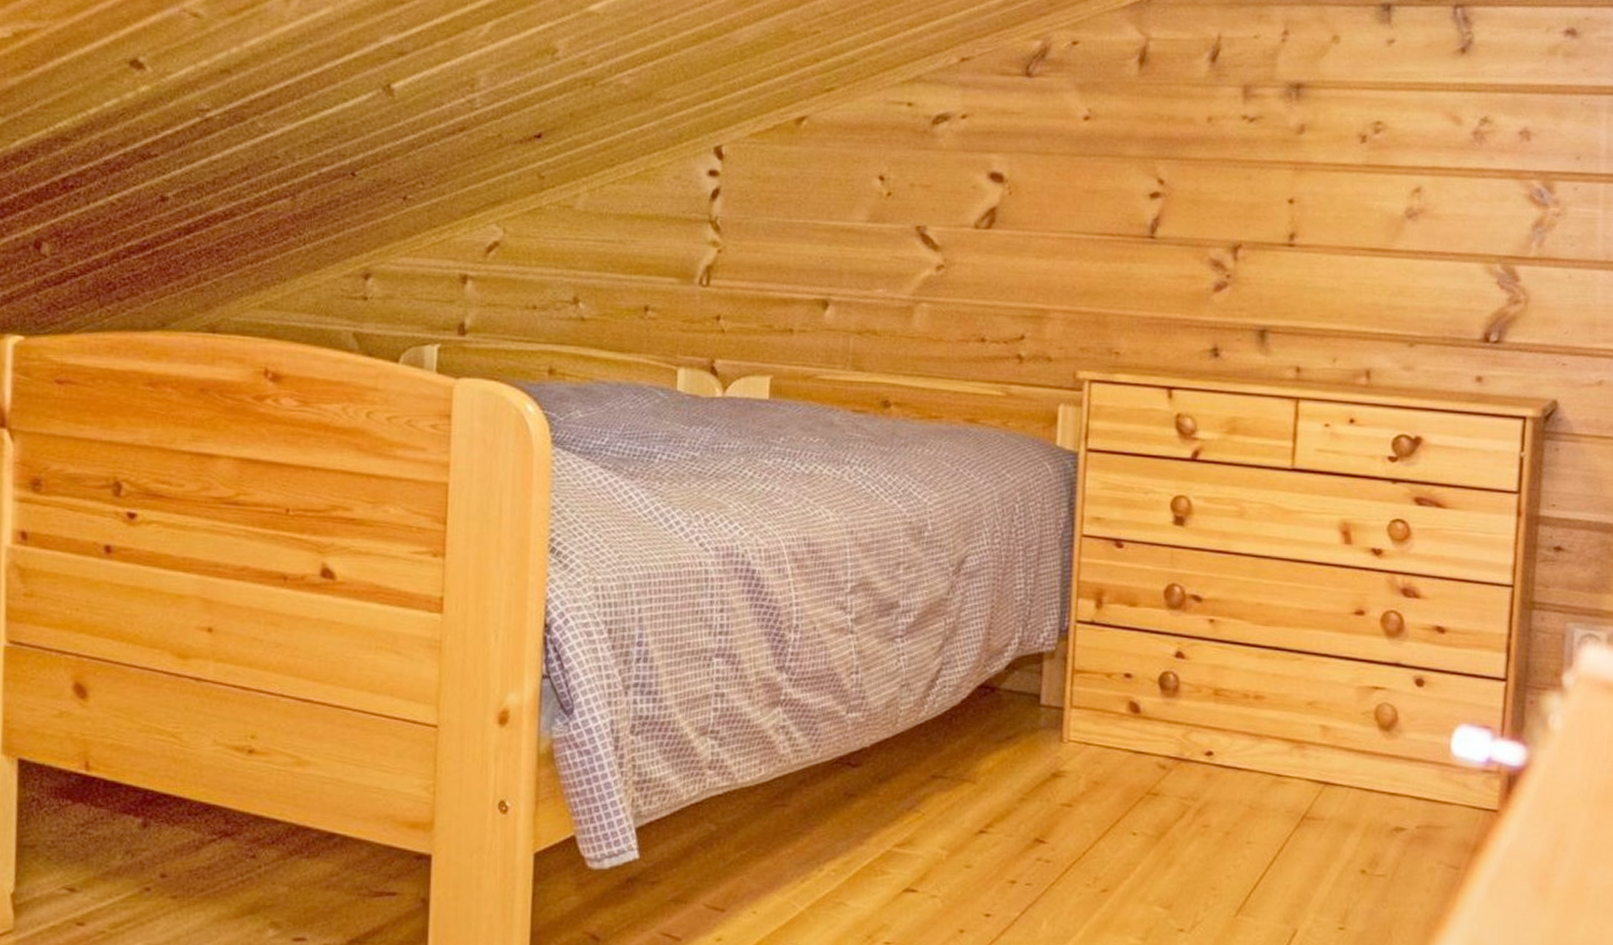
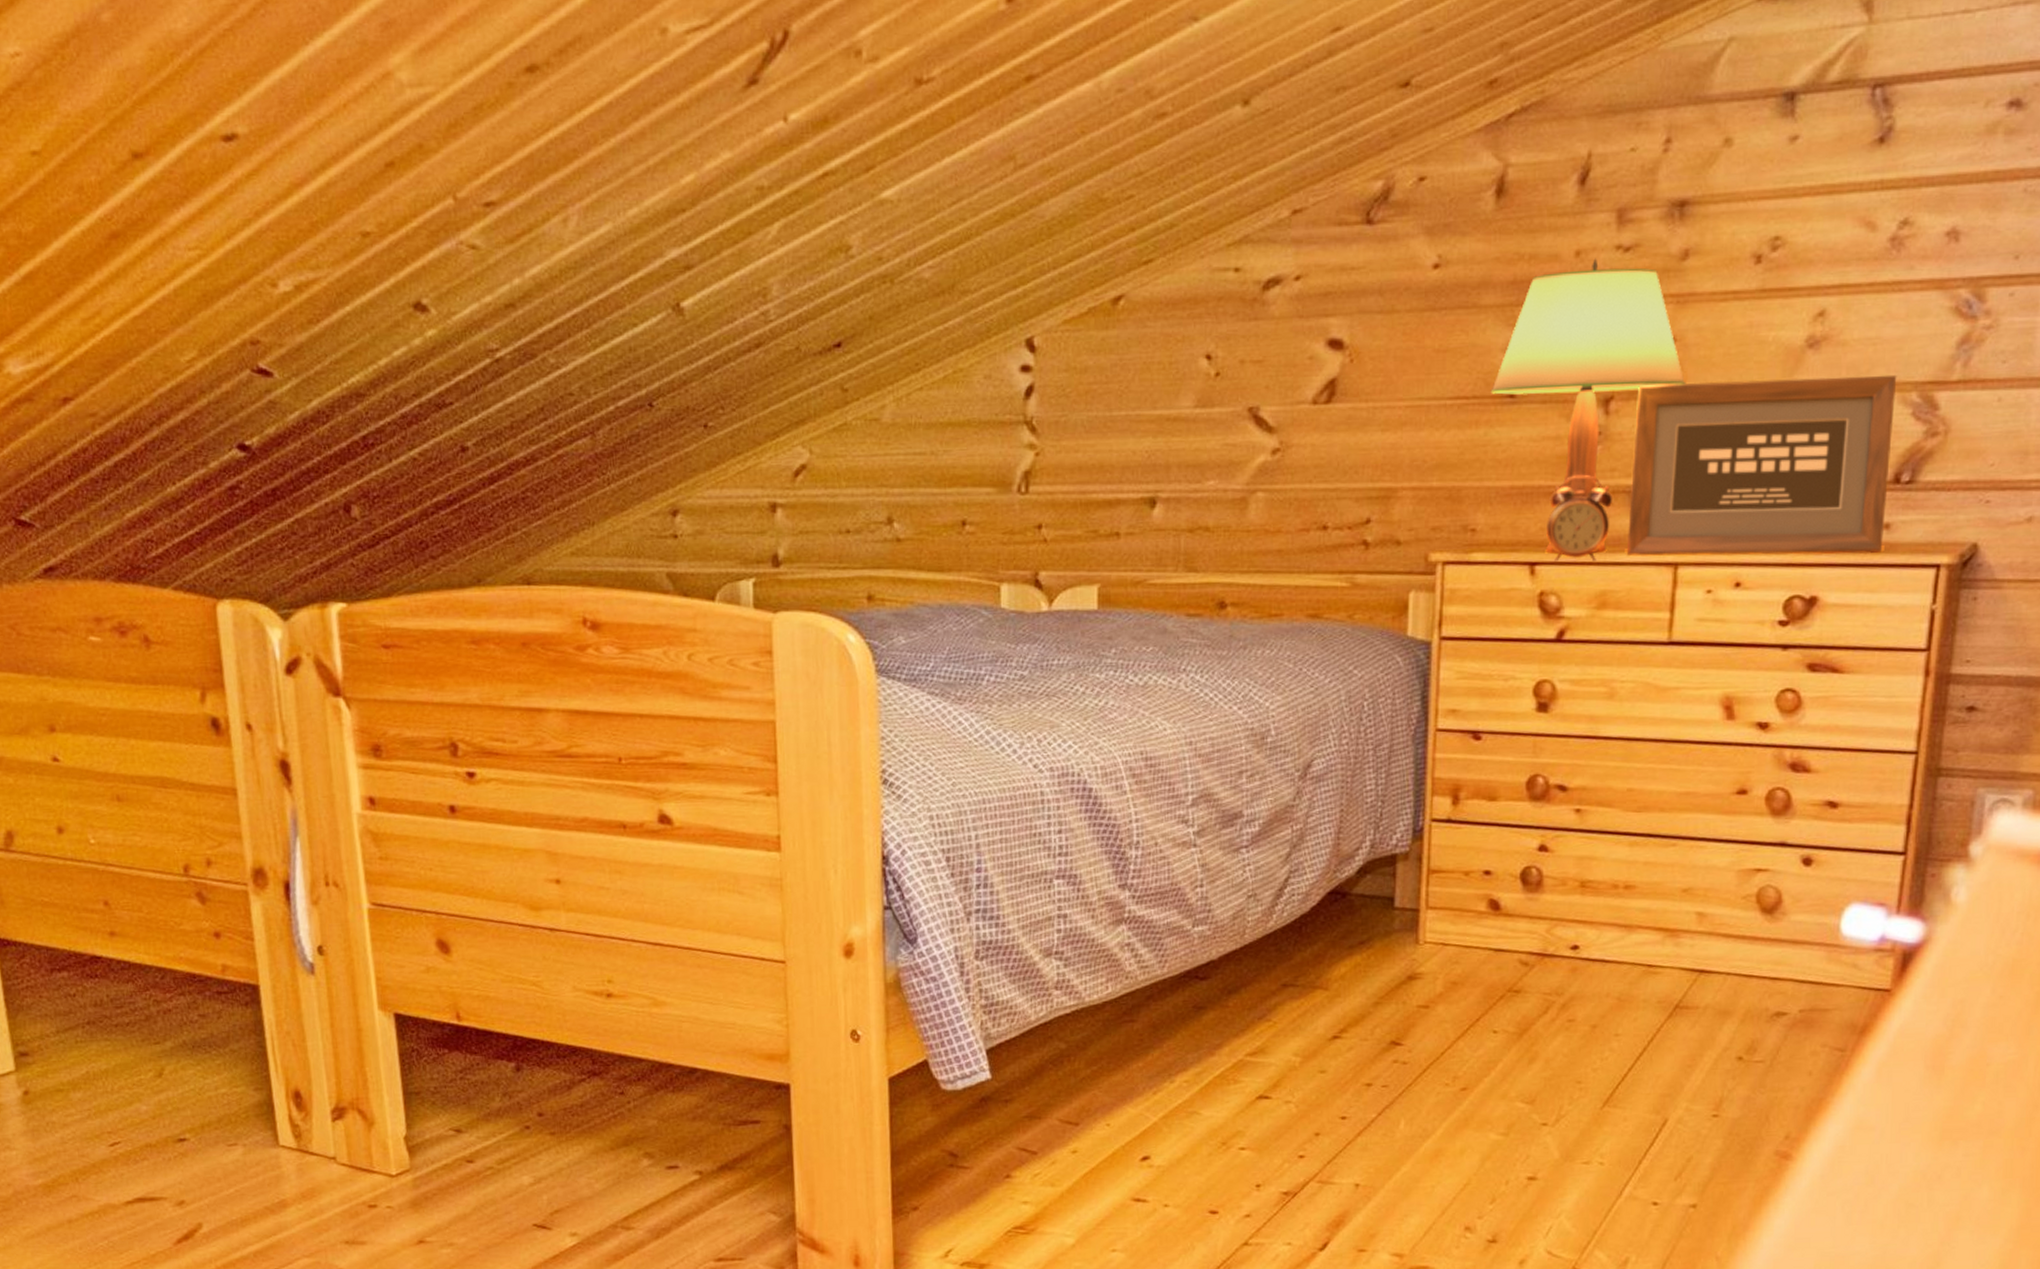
table lamp: none [1133,124,1304,383] -> present [1490,258,1686,555]
alarm clock: none [1183,312,1242,390] -> present [1546,475,1613,562]
picture frame: none [1253,238,1483,402] -> present [1626,375,1897,557]

